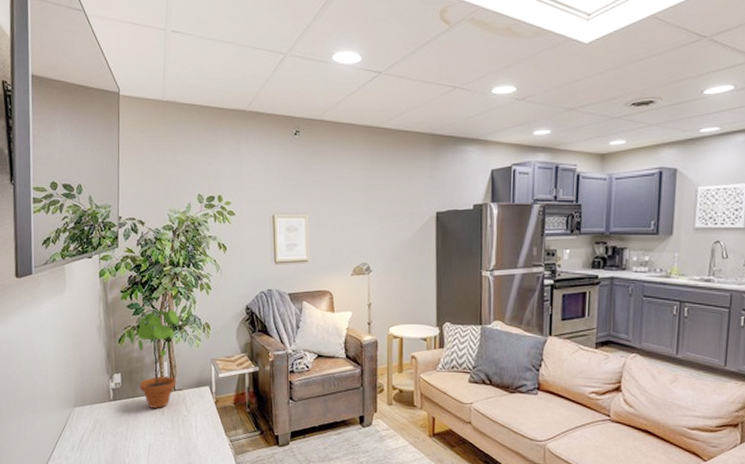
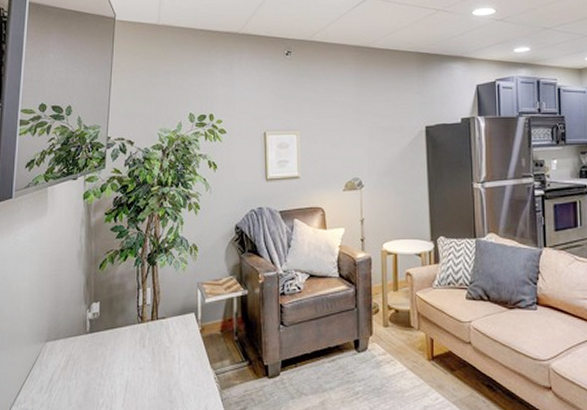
potted plant: present [129,309,180,408] -> none [111,231,166,340]

